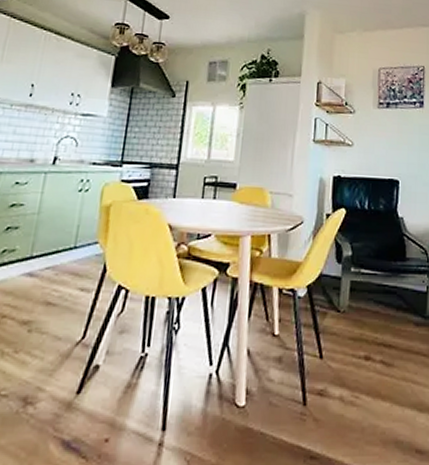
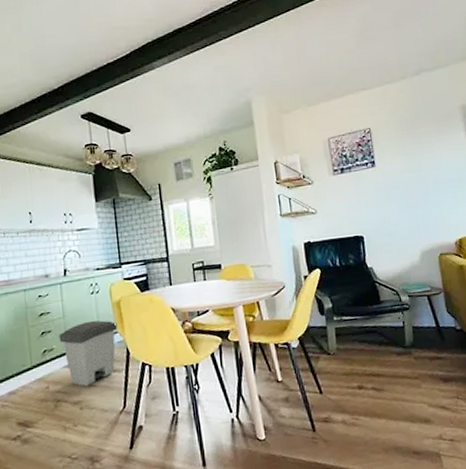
trash can: none [25,223,101,303] -> present [59,320,118,386]

